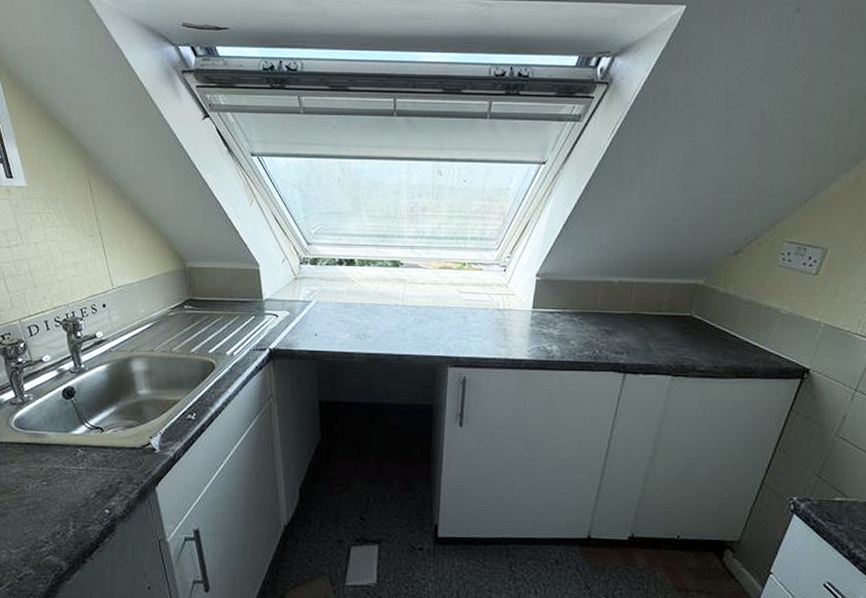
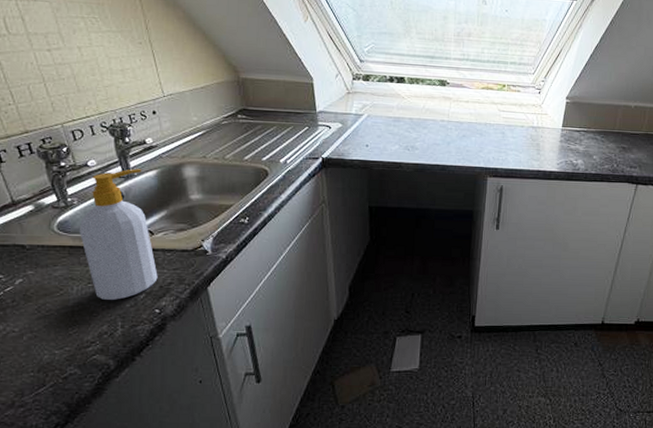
soap bottle: none [35,363,108,499] -> present [80,169,158,300]

